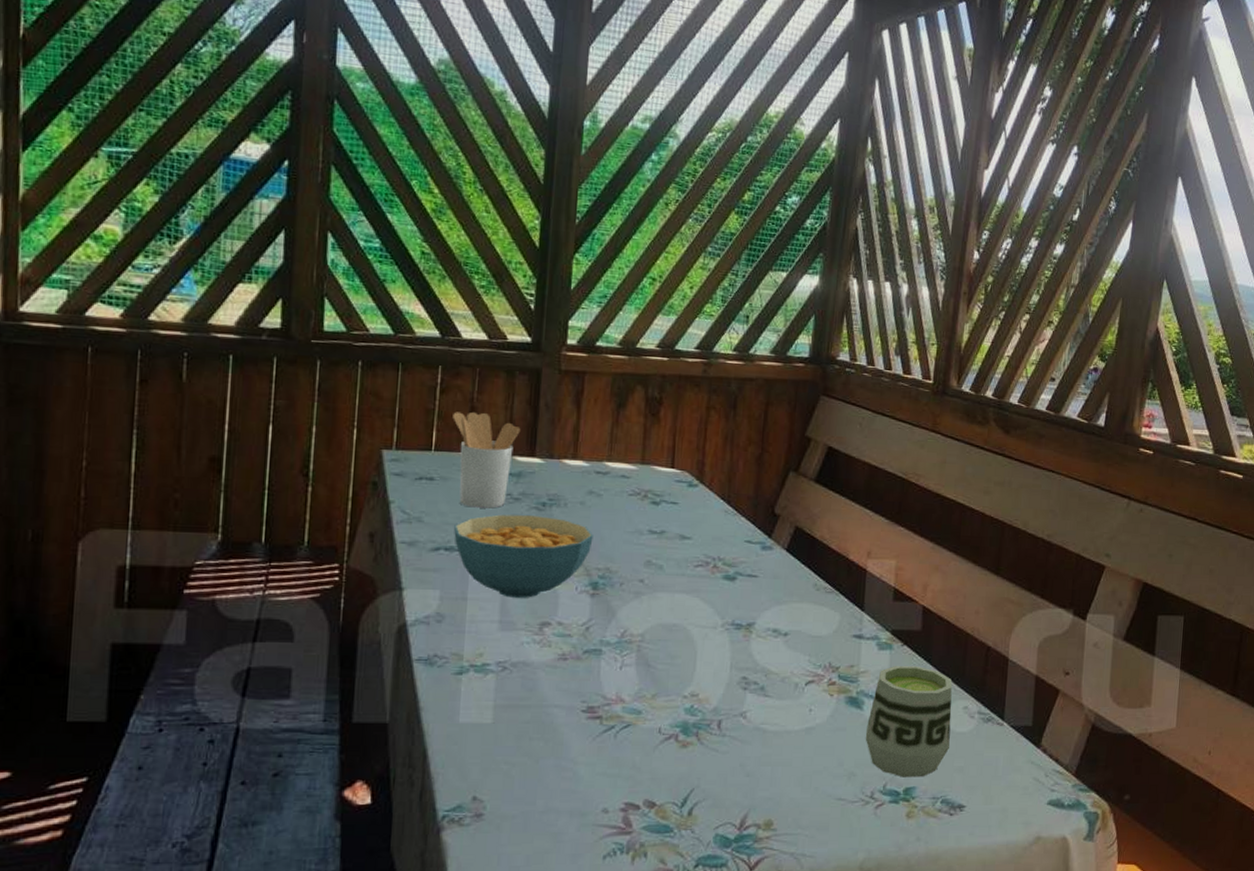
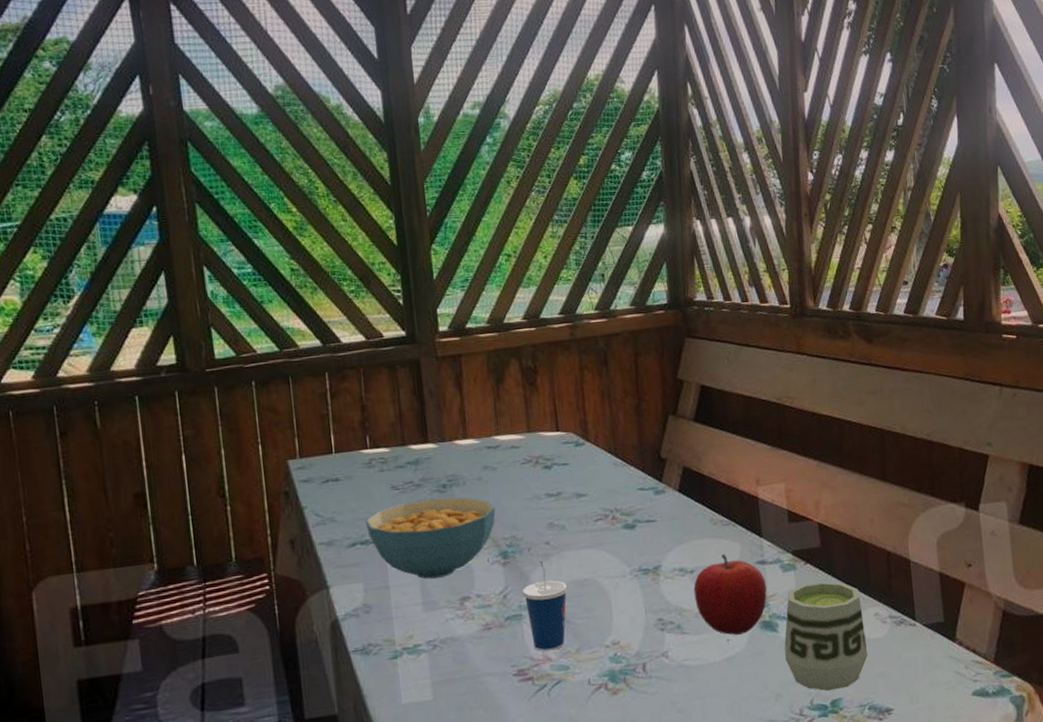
utensil holder: present [453,411,521,509] -> none [346,409,411,501]
cup: none [607,598,655,692] -> present [523,561,568,652]
fruit: none [783,621,859,706] -> present [693,553,767,635]

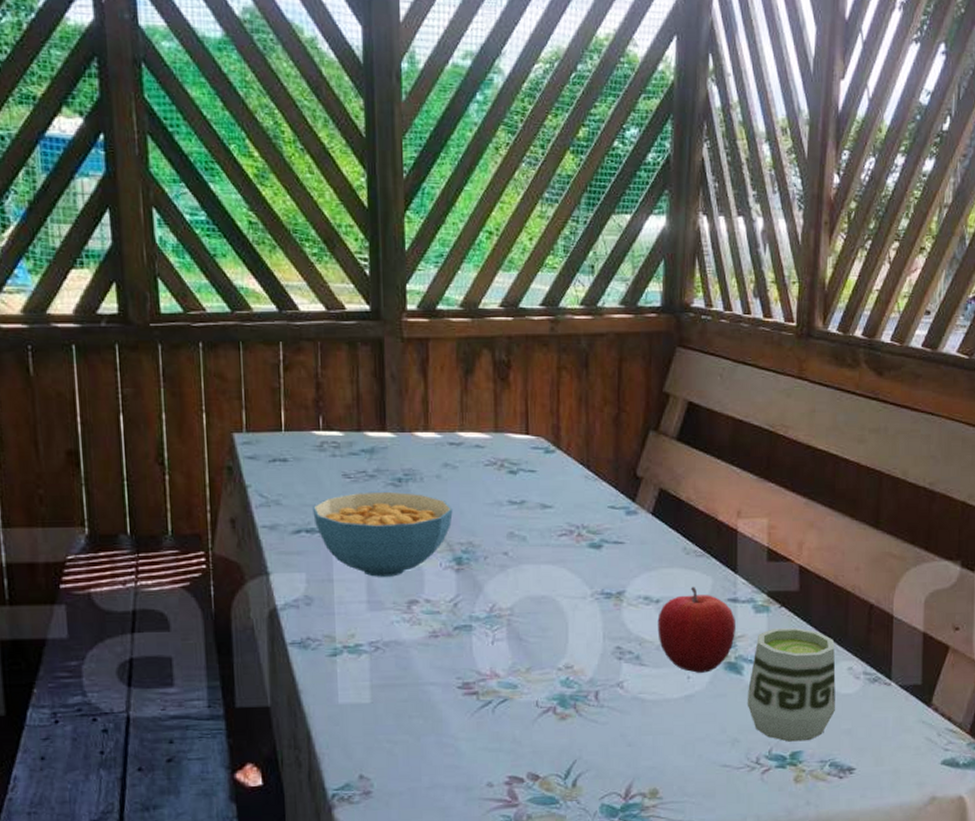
cup: present [523,561,568,652] -> none [475,572,523,667]

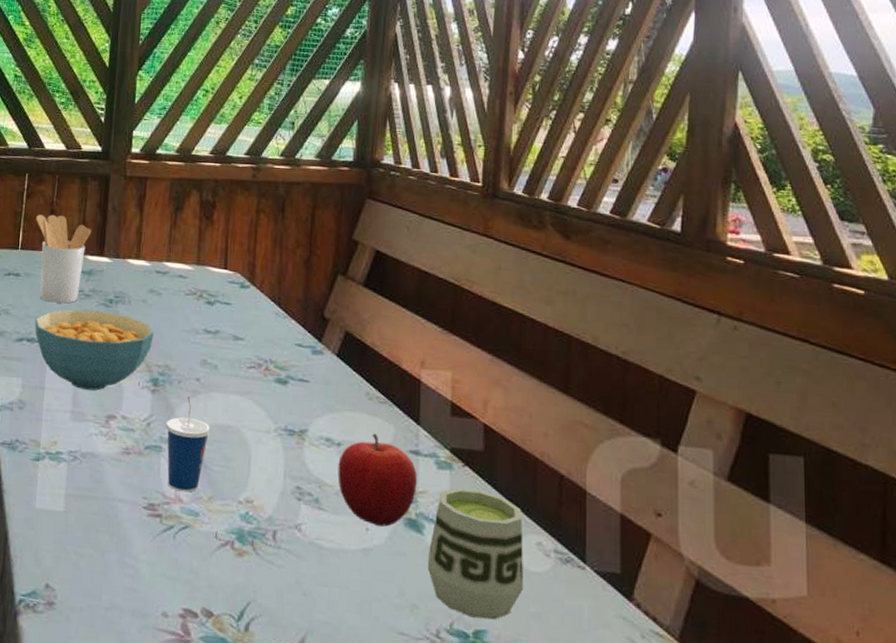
utensil holder: none [299,388,369,487] -> present [36,214,92,304]
cup: none [475,572,523,667] -> present [166,397,211,493]

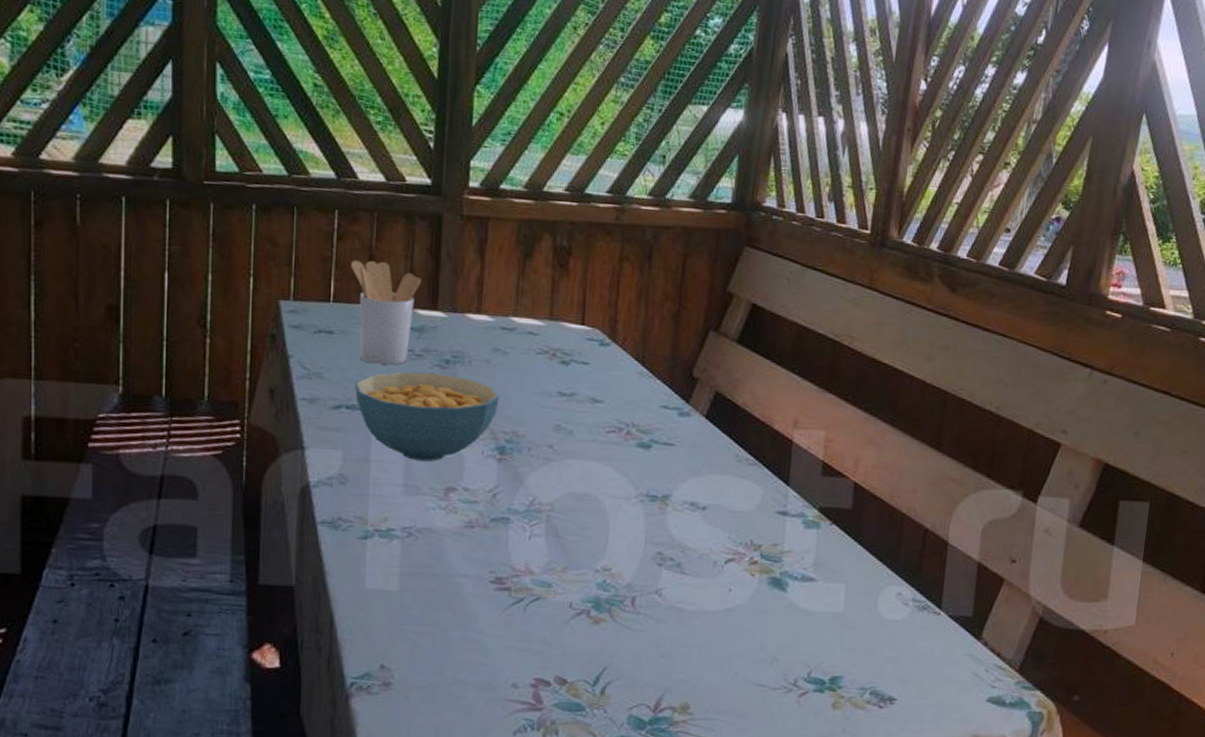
cup: present [166,397,211,493] -> none [515,465,565,564]
fruit: present [337,433,417,527] -> none [701,495,784,587]
cup: present [427,488,523,620] -> none [788,546,885,666]

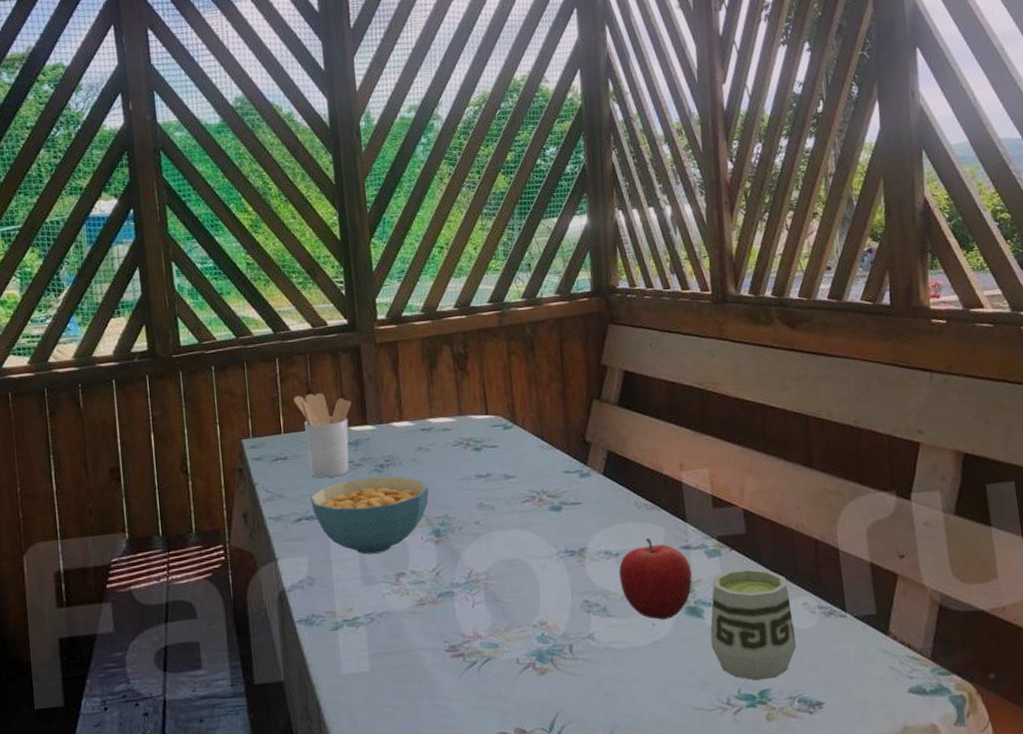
fruit: none [701,495,784,587] -> present [618,537,692,620]
cup: none [788,546,885,666] -> present [710,568,796,681]

